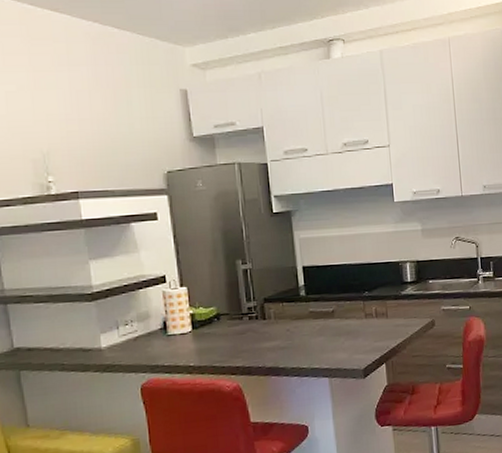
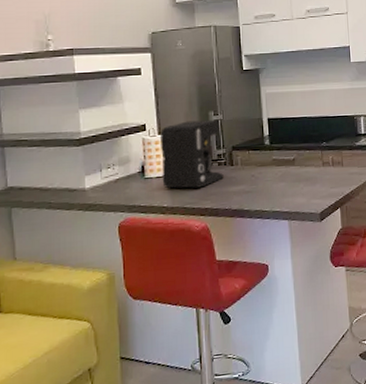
coffee maker: none [182,268,256,346] -> present [159,119,224,189]

